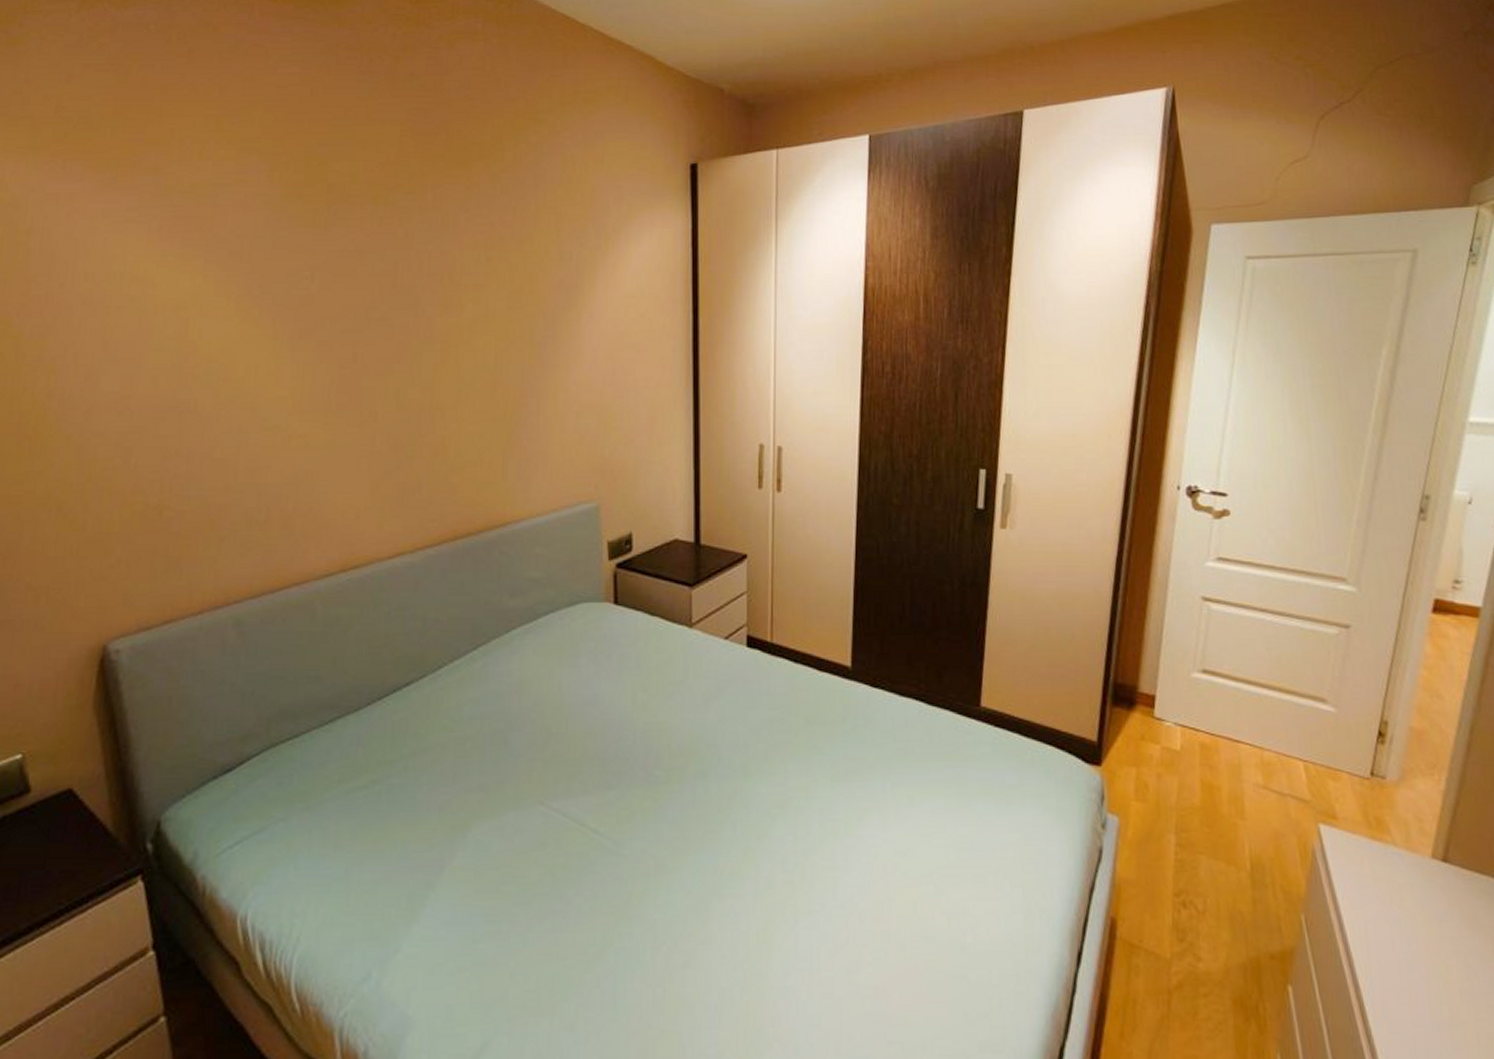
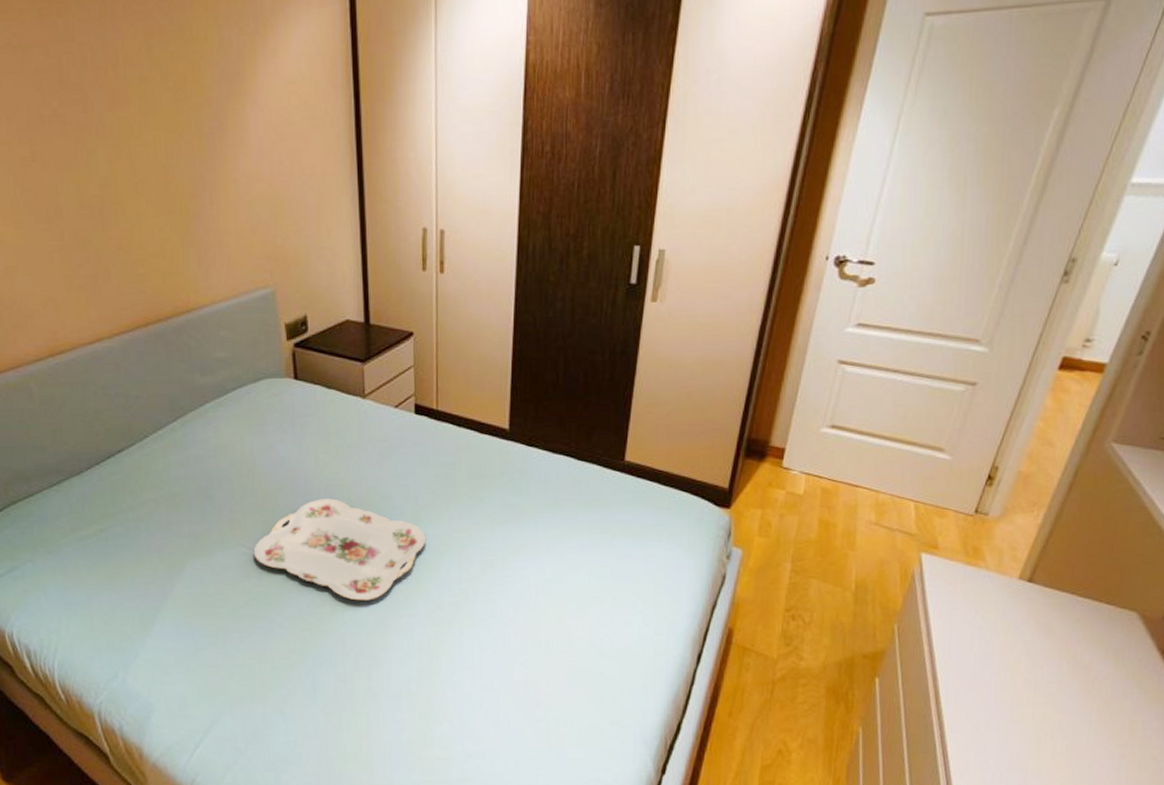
serving tray: none [553,746,757,877] -> present [253,498,427,601]

